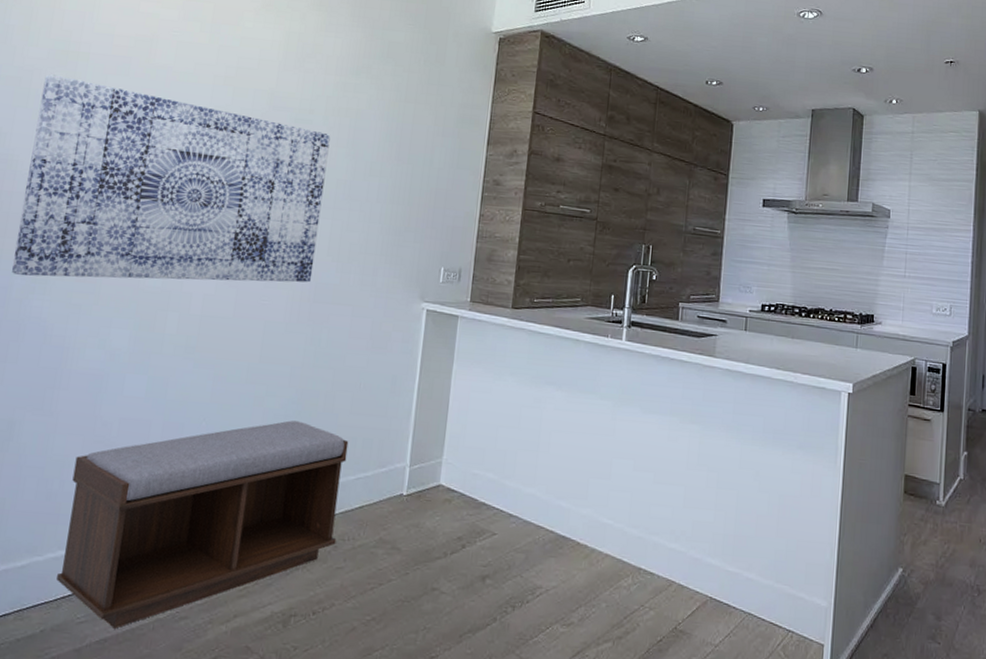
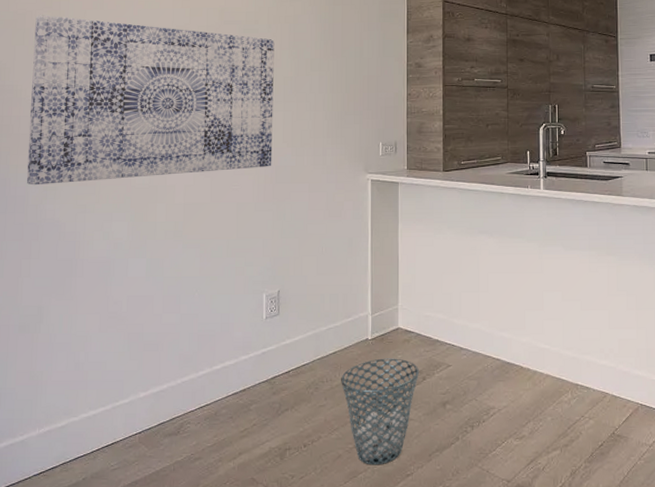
bench: present [56,420,349,629] -> none [91,285,318,472]
waste basket: none [365,518,459,643] -> present [341,358,419,465]

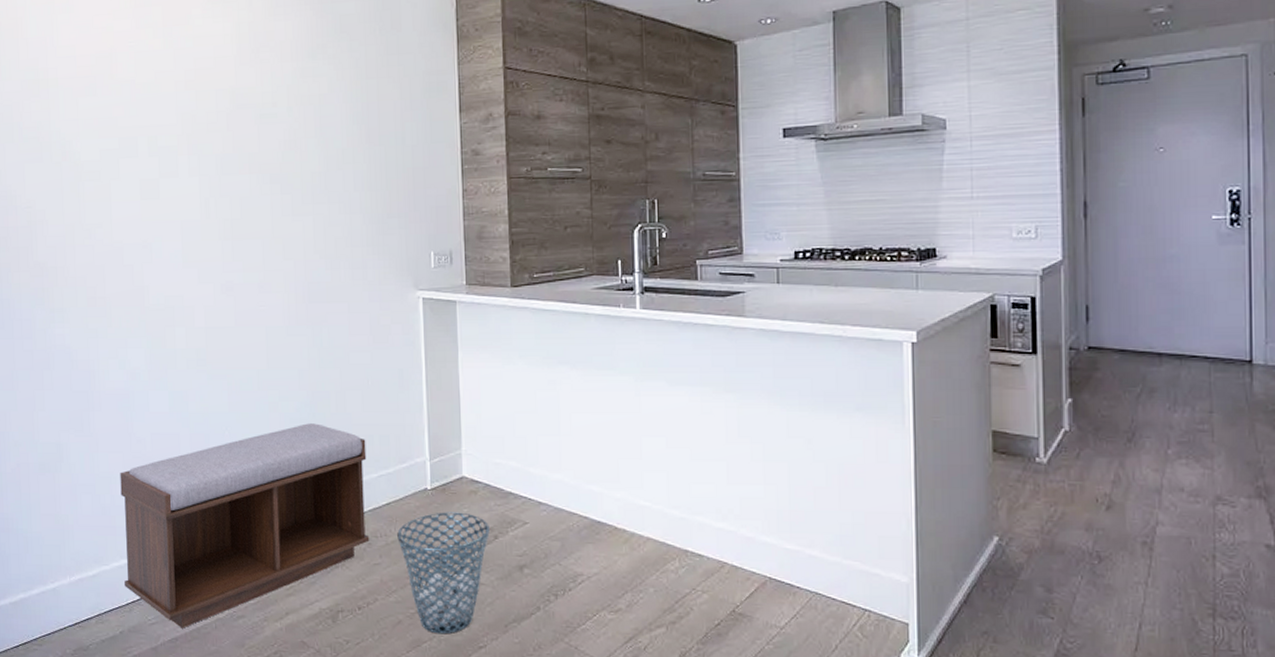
wall art: present [26,15,275,185] -> none [23,105,303,307]
bench: none [91,285,318,472] -> present [120,423,370,628]

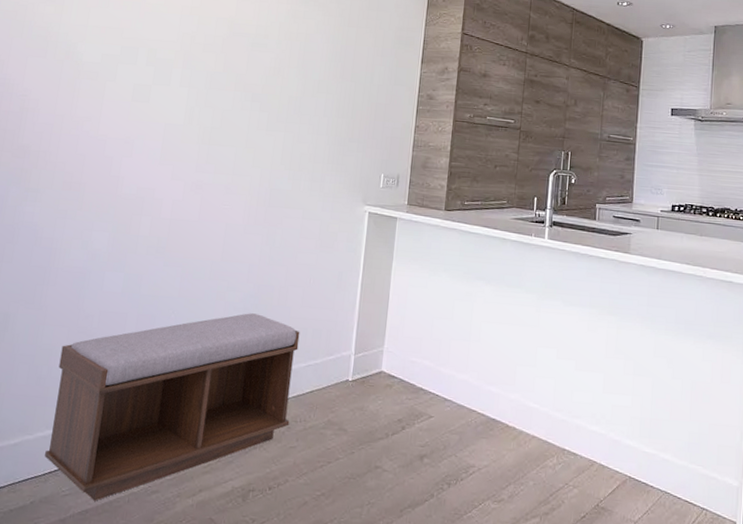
waste basket: present [397,512,490,635] -> none [315,402,399,517]

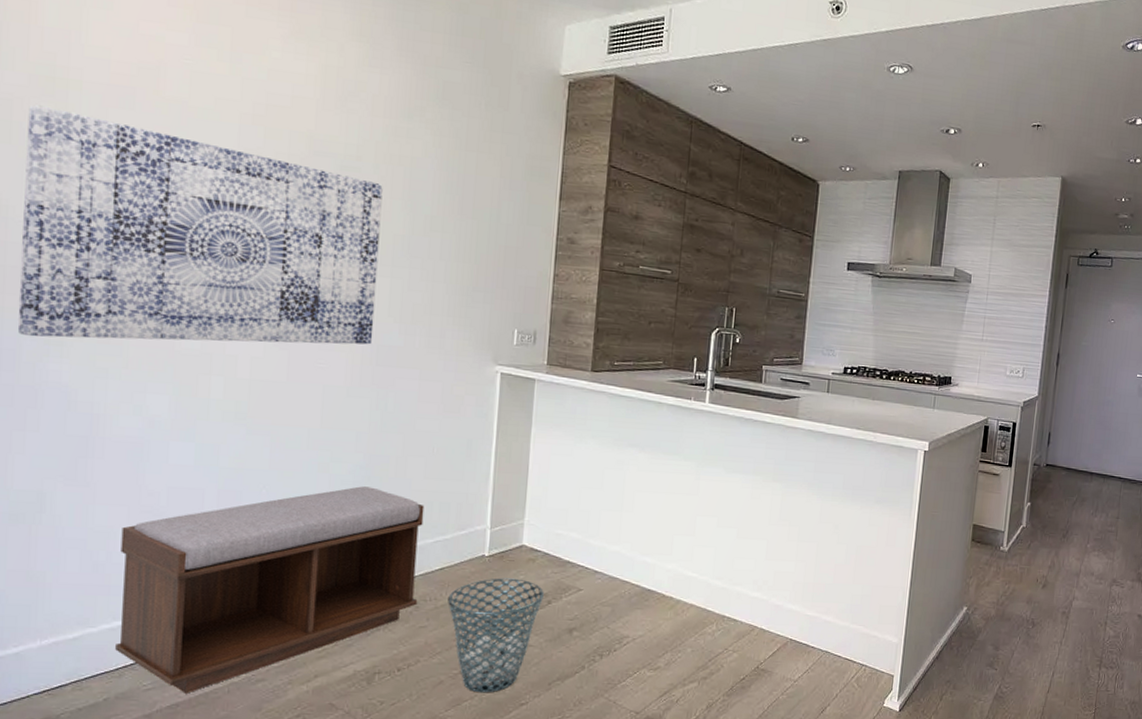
wall art: none [8,8,283,189] -> present [17,105,383,345]
waste basket: none [315,402,399,517] -> present [448,578,544,693]

